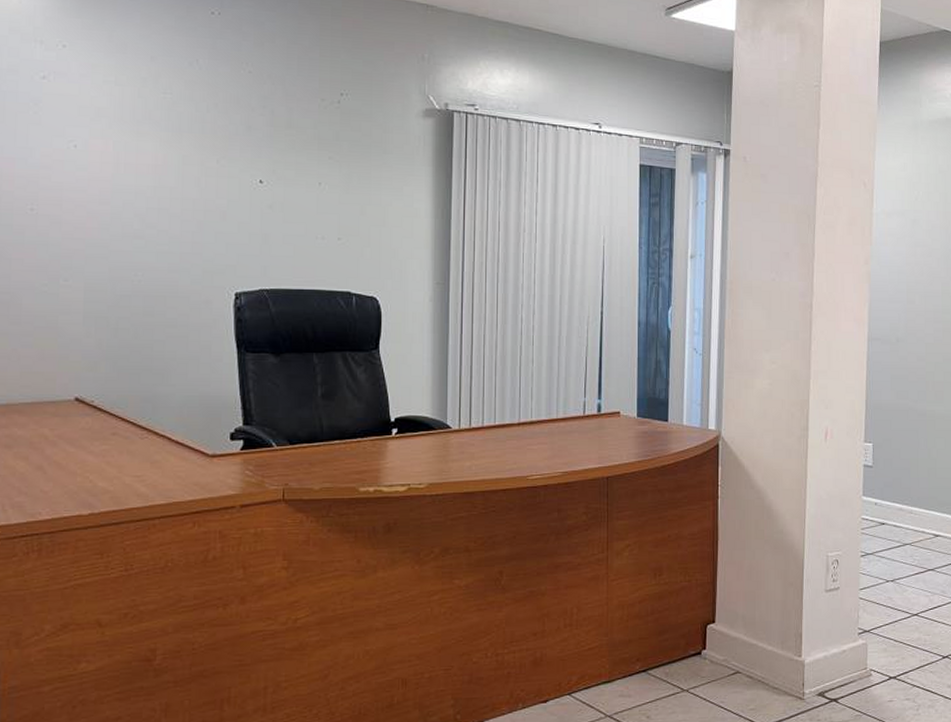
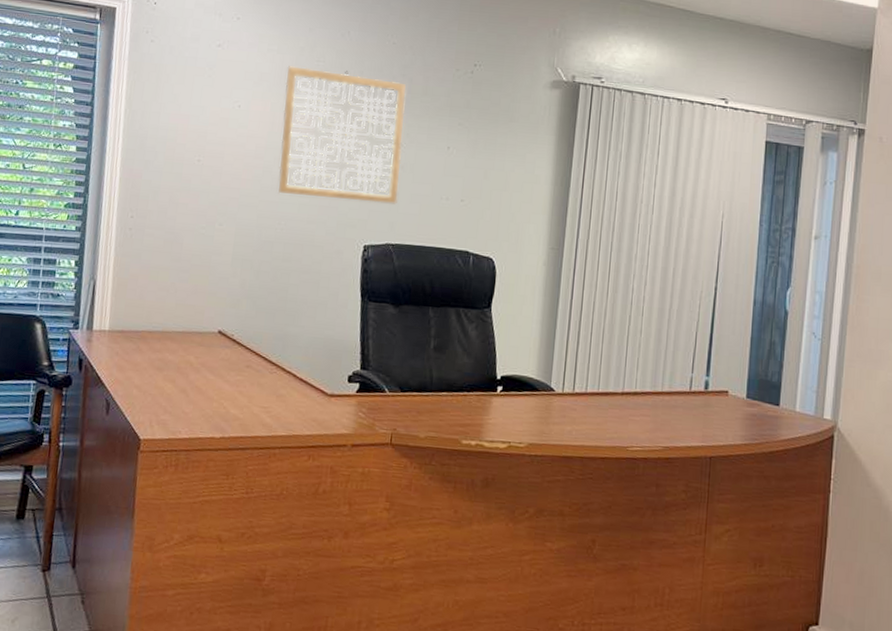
wall art: none [128,99,269,247] -> present [278,66,407,204]

